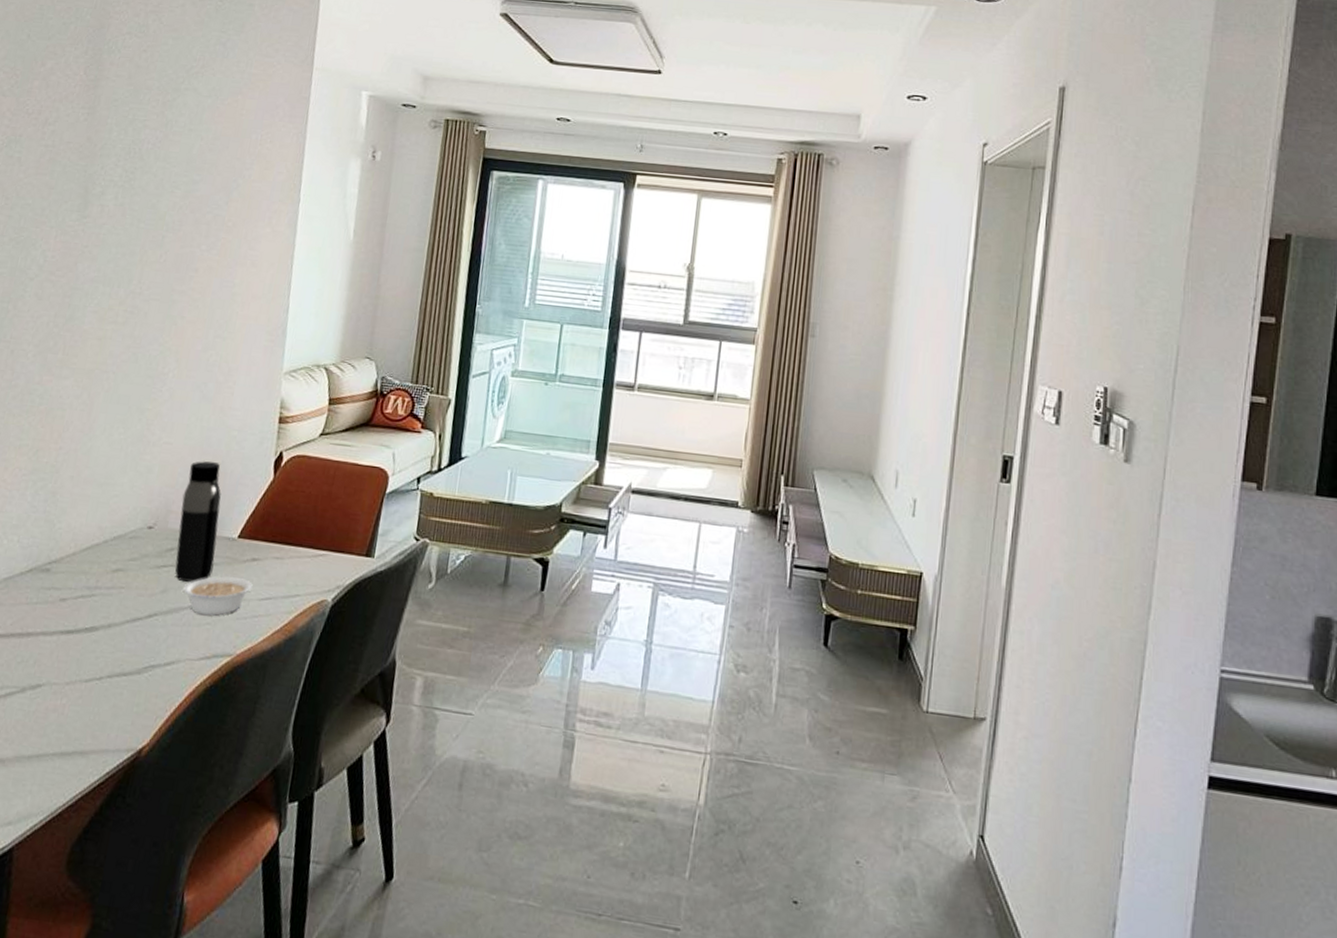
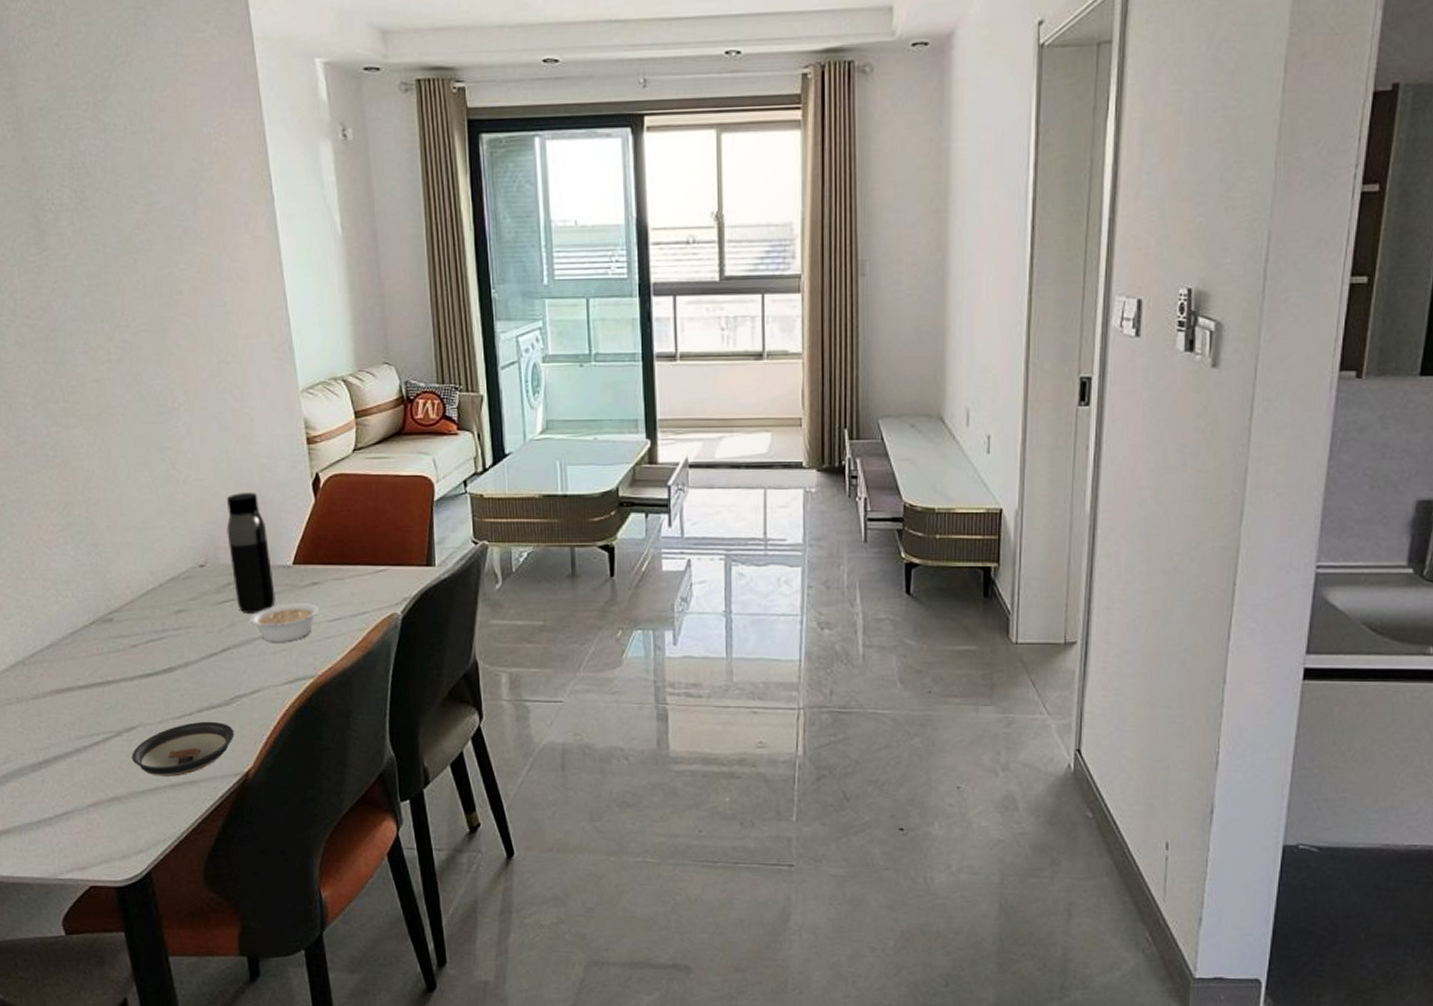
saucer: none [28,688,139,744] -> present [132,721,235,776]

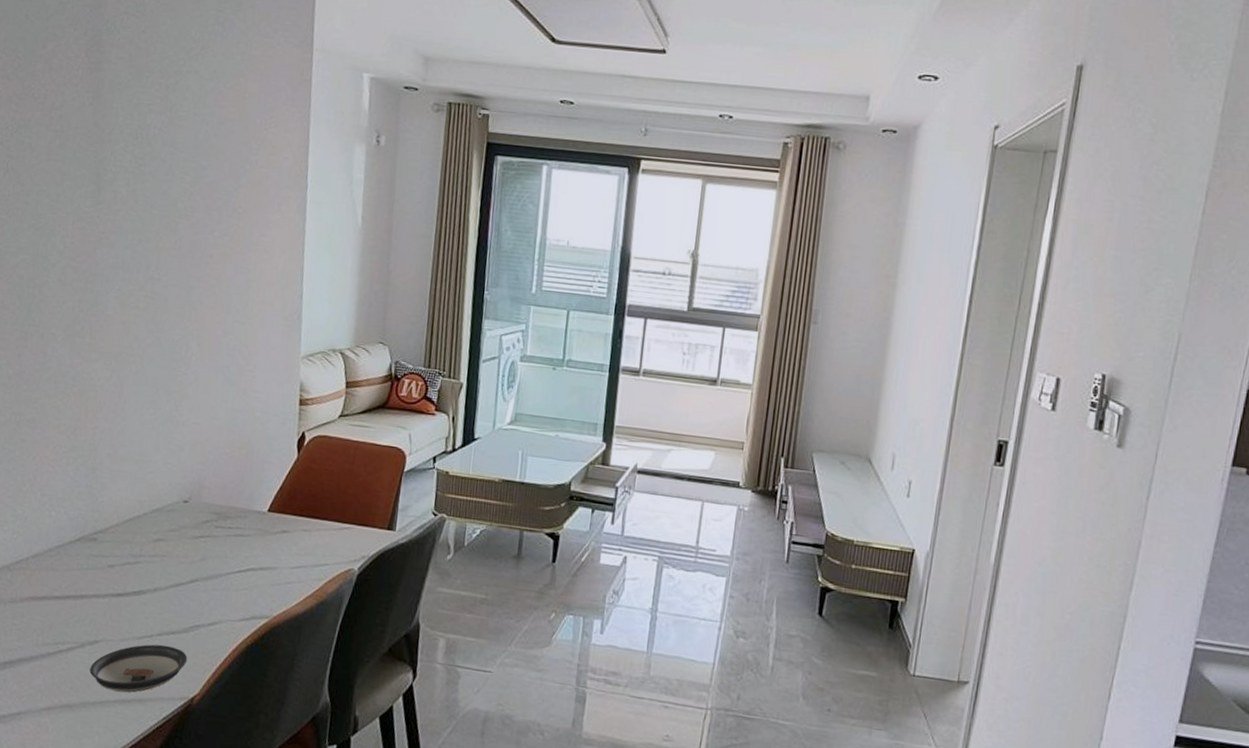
water bottle: present [226,492,275,614] -> none [211,440,250,552]
legume: present [250,602,319,643] -> none [220,546,284,582]

